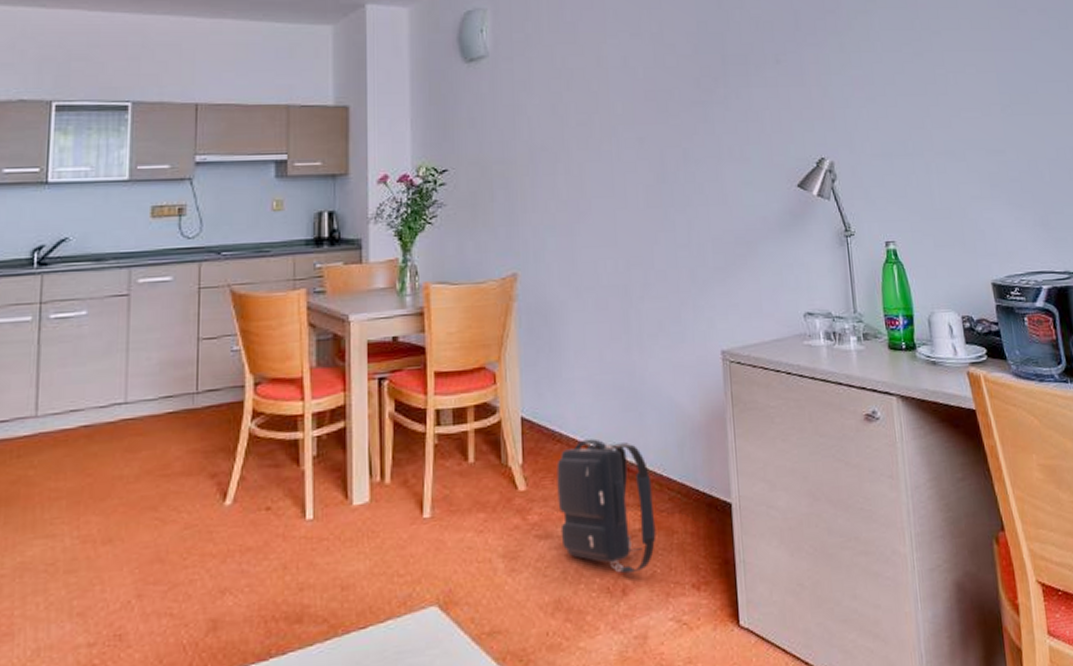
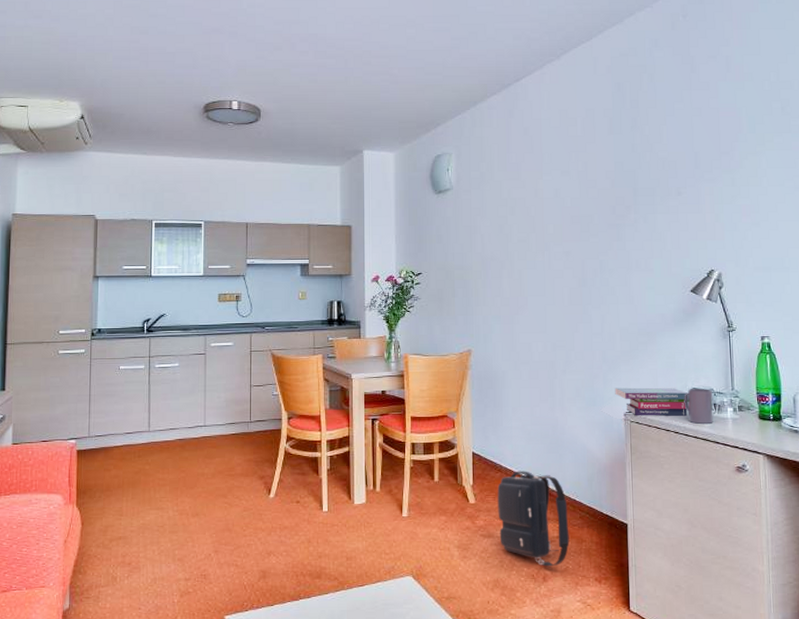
books: none [708,313,803,354] -> present [615,387,690,417]
cup: none [795,313,834,360] -> present [684,389,713,424]

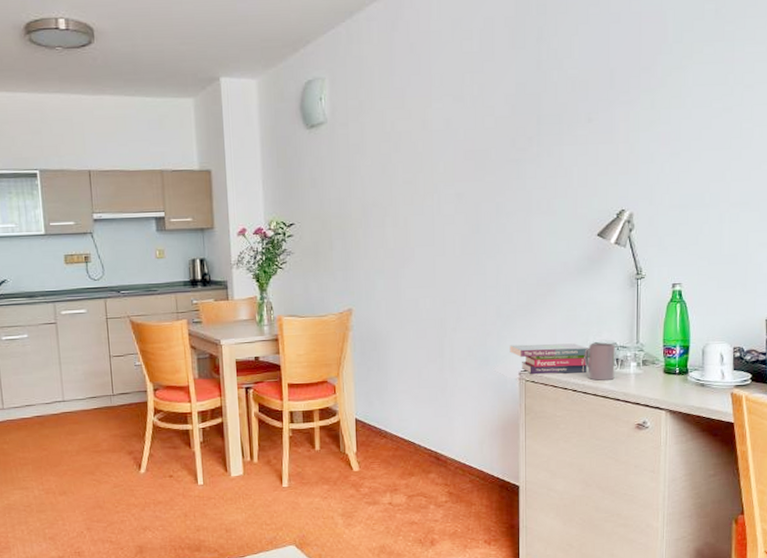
backpack: present [497,471,570,567] -> none [382,436,458,531]

